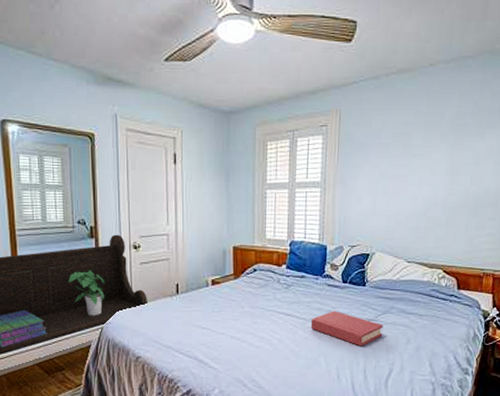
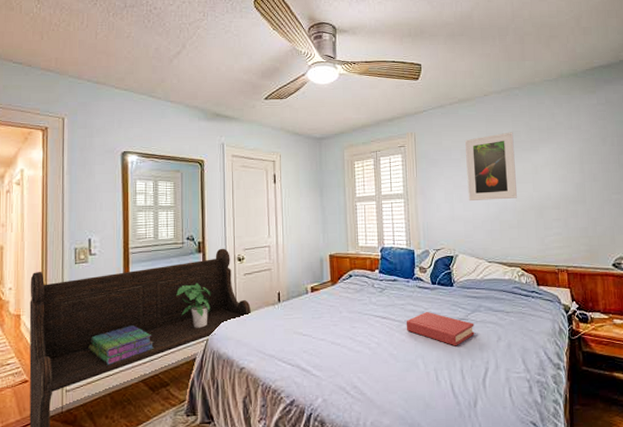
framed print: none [394,113,458,193] -> present [465,132,517,201]

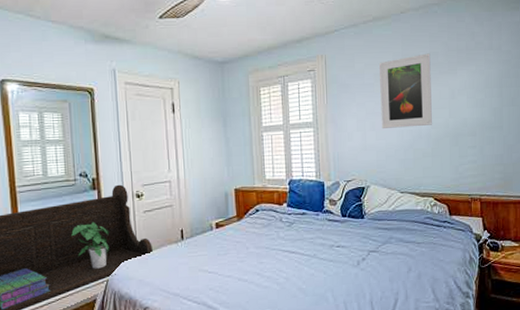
hardback book: present [406,312,475,346] -> none [315,245,385,279]

